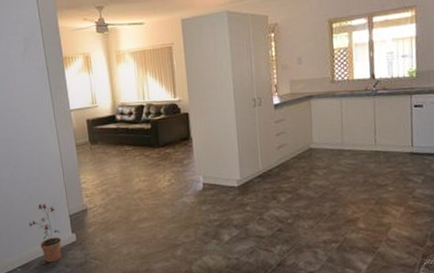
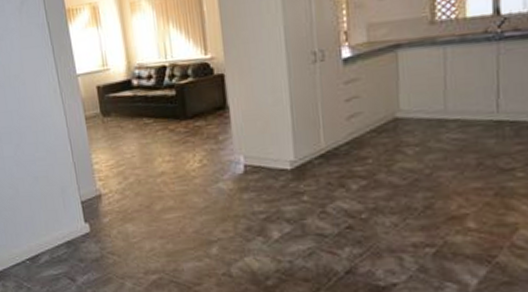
potted plant: present [29,204,62,263] -> none [36,188,74,256]

